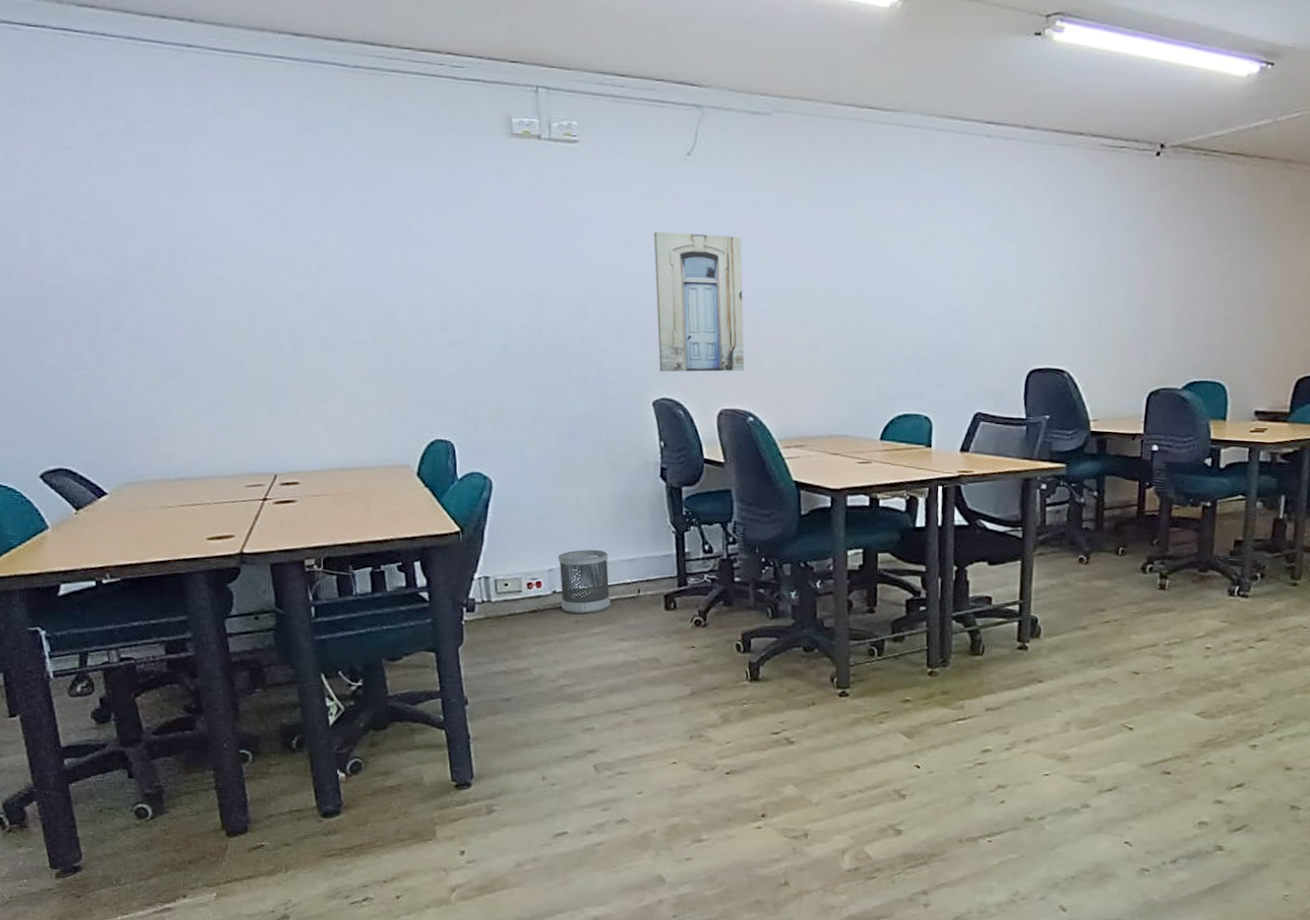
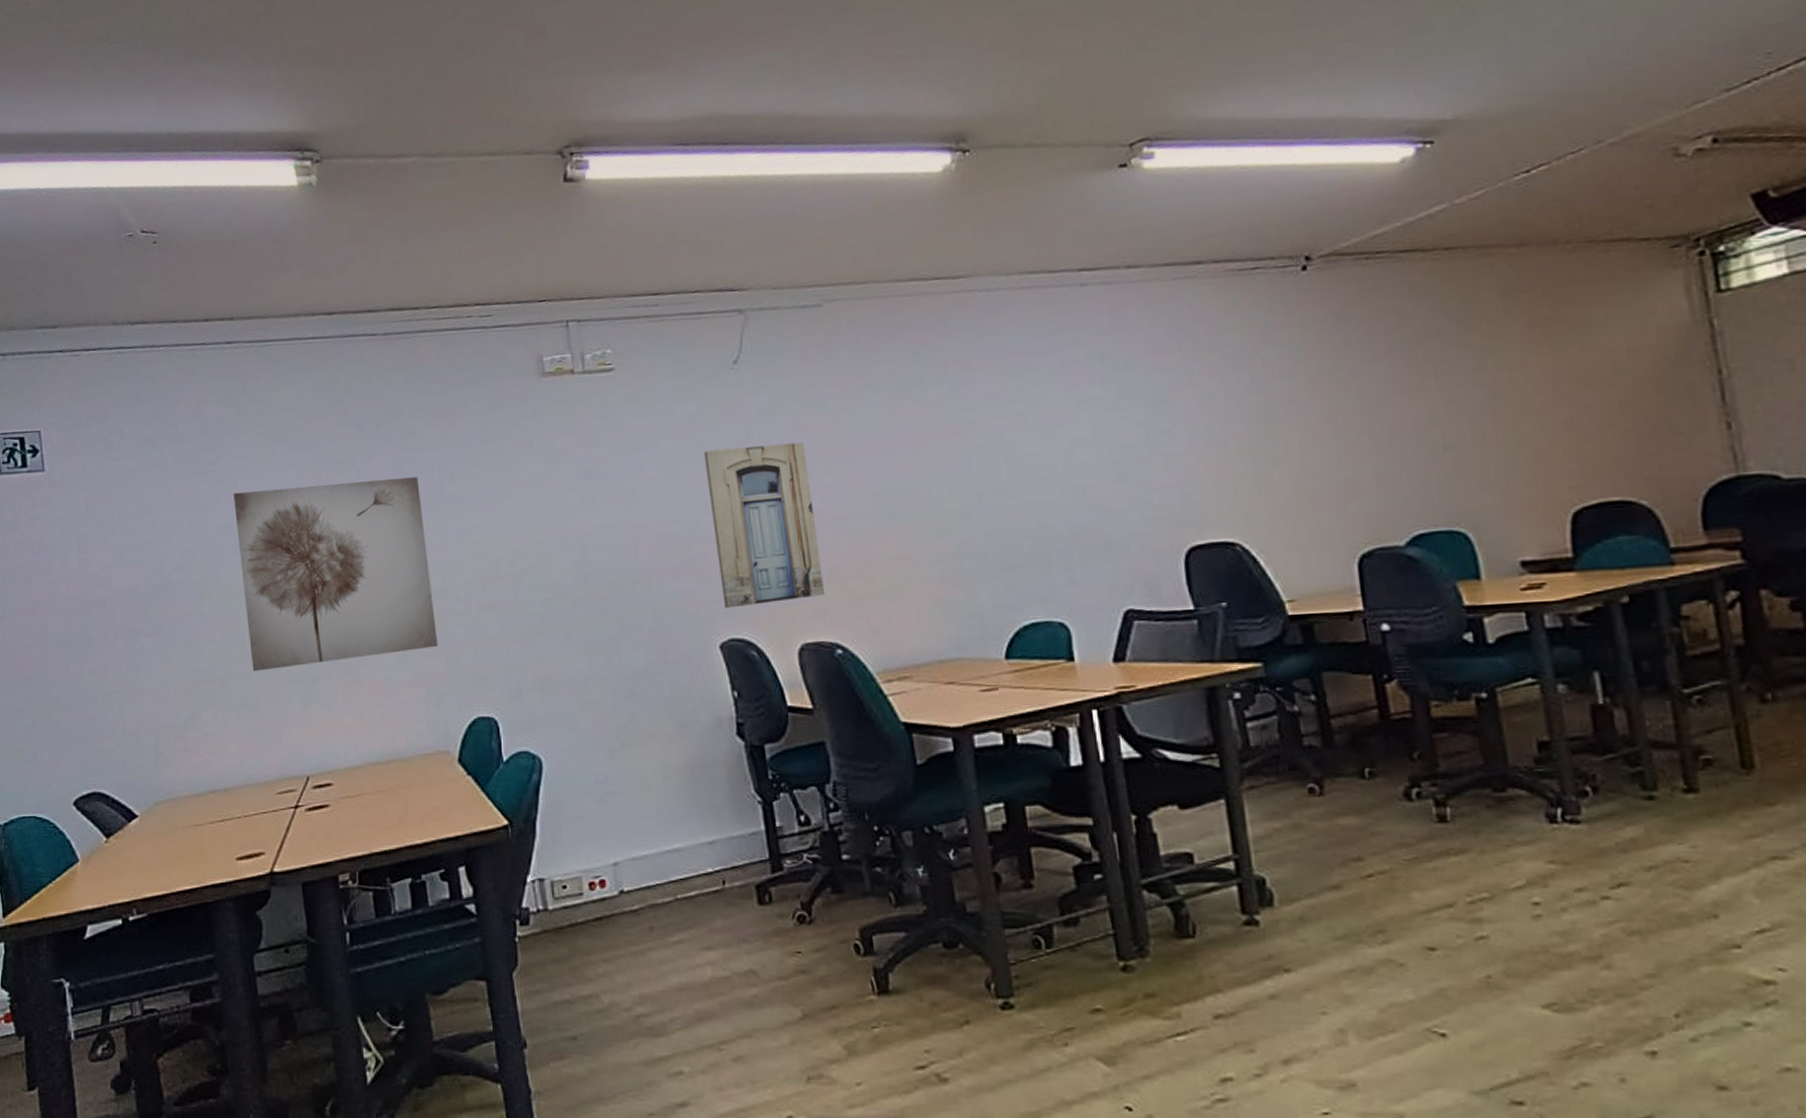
wall art: none [197,202,402,376] -> present [234,477,439,672]
wastebasket: present [558,549,611,614] -> none [622,833,691,918]

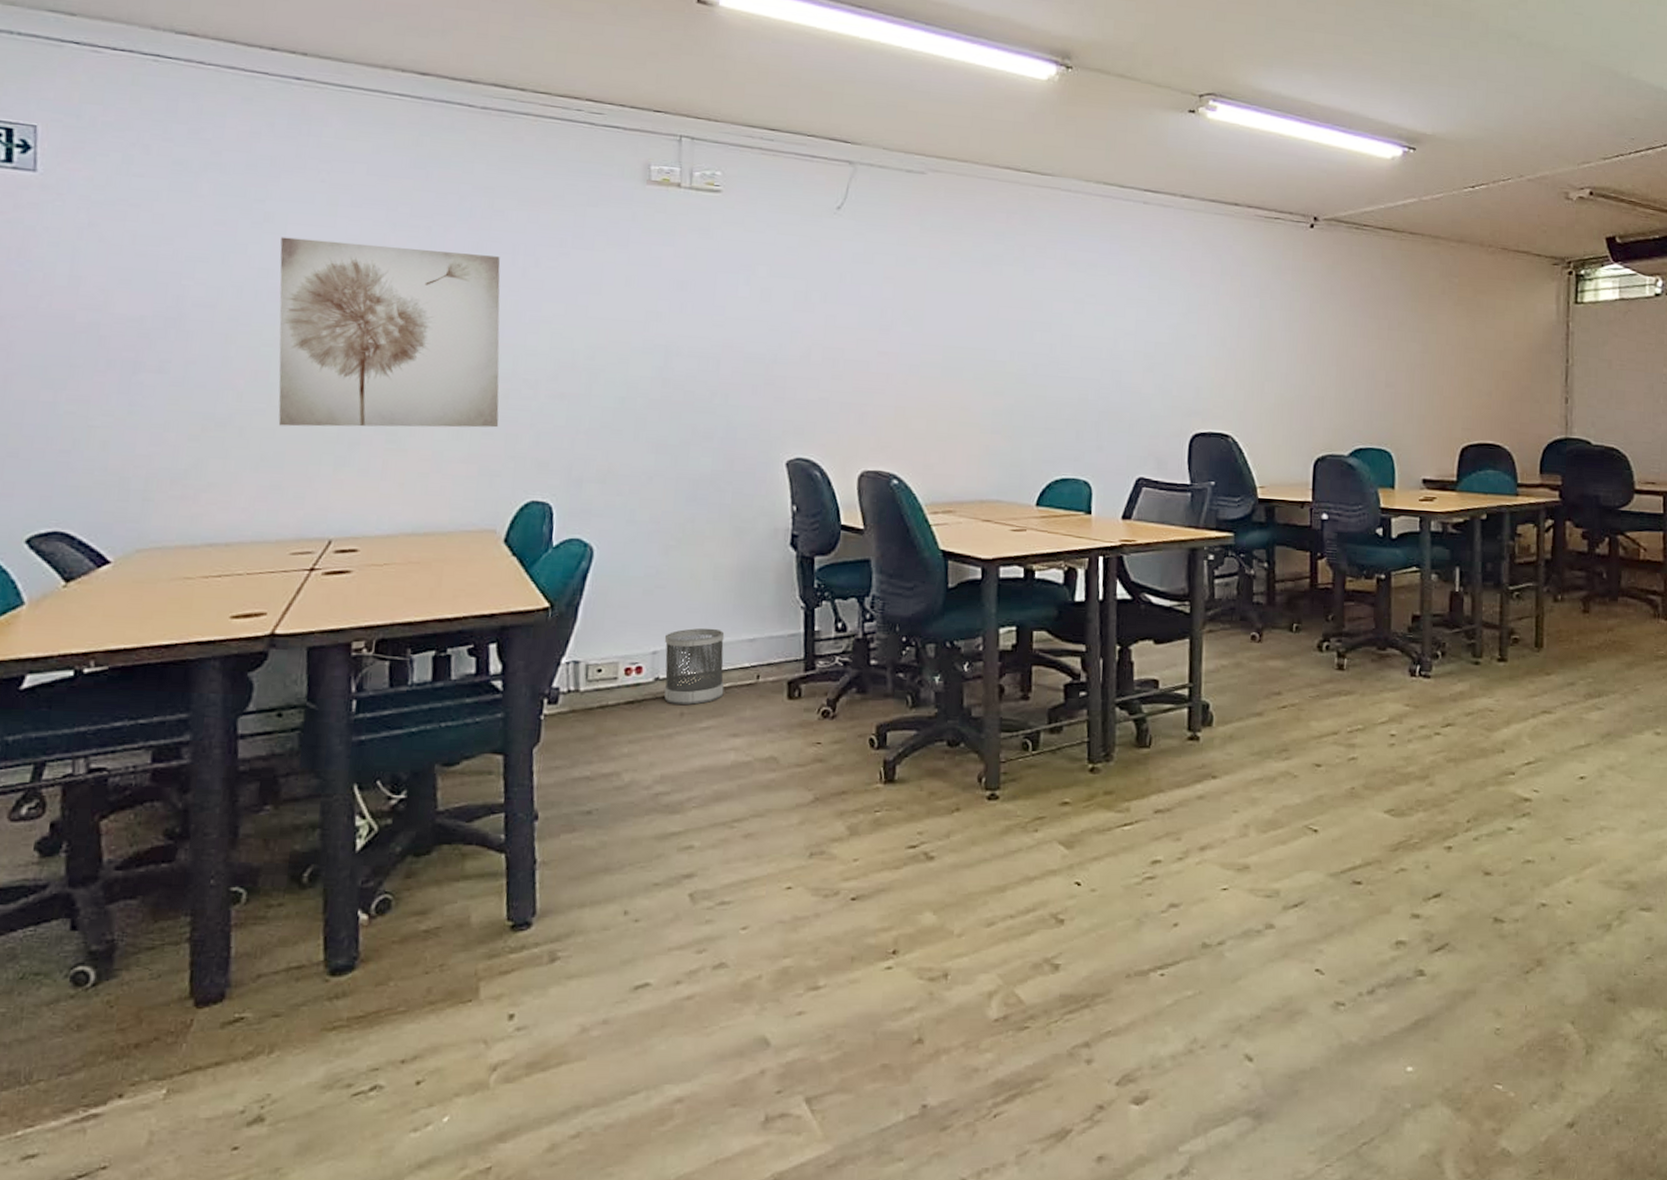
wastebasket: none [622,833,691,918] -> present [664,628,725,705]
wall art: present [704,442,825,608] -> none [795,284,892,431]

